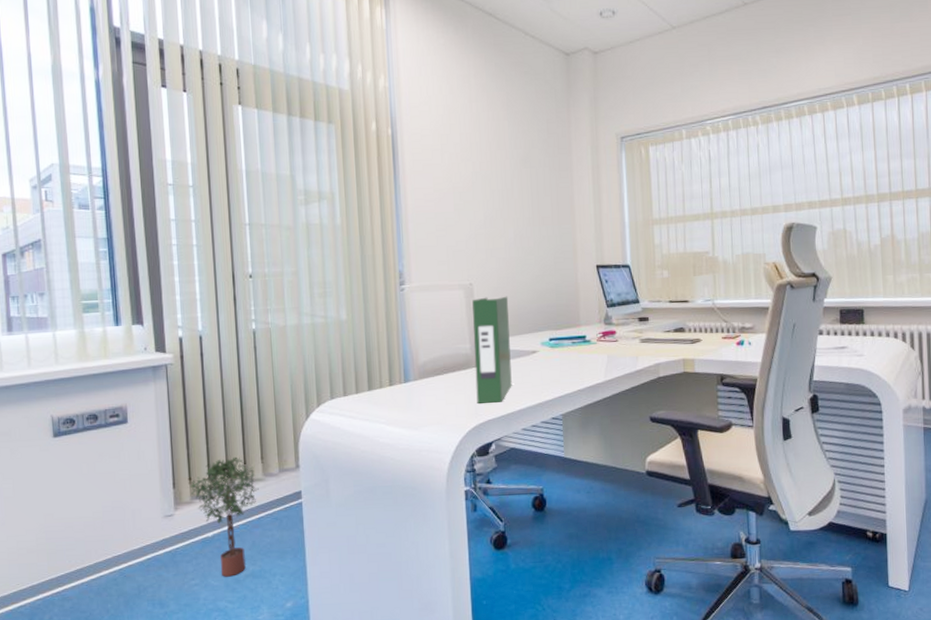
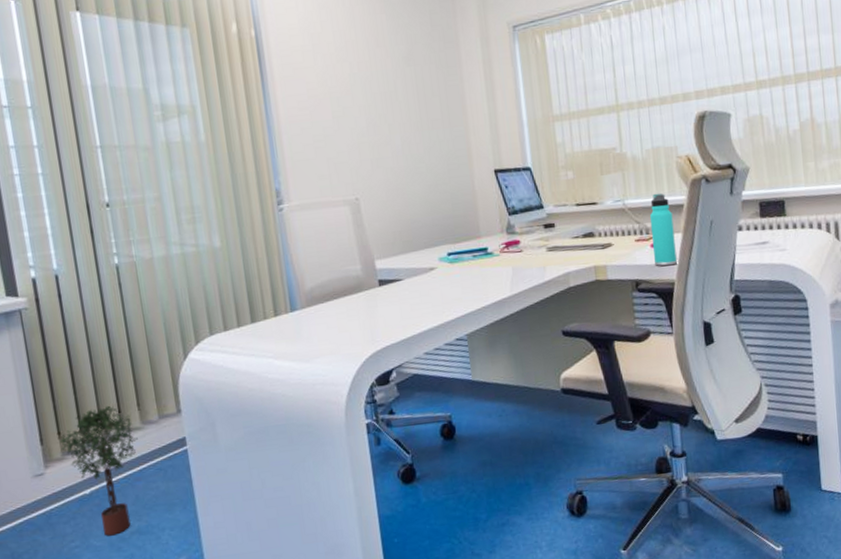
binder: present [472,296,512,404] -> none [360,209,410,329]
thermos bottle: none [736,295,760,364] -> present [649,193,677,267]

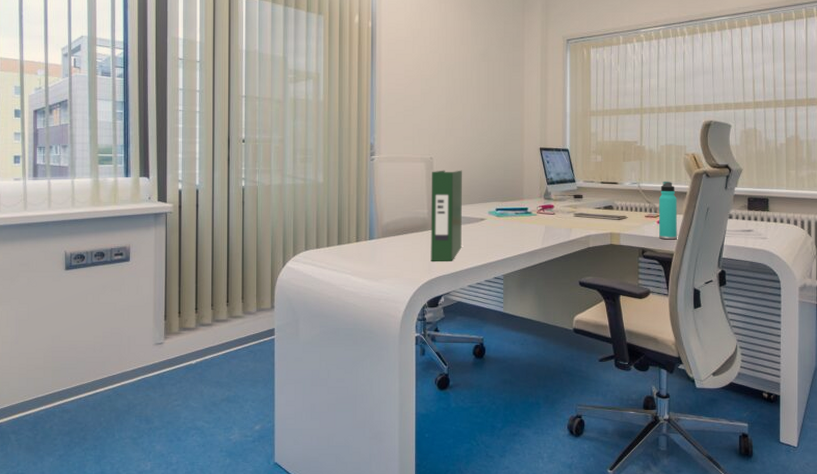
potted tree: present [59,405,138,536] -> none [179,295,238,400]
binder: none [360,209,410,329] -> present [430,170,463,261]

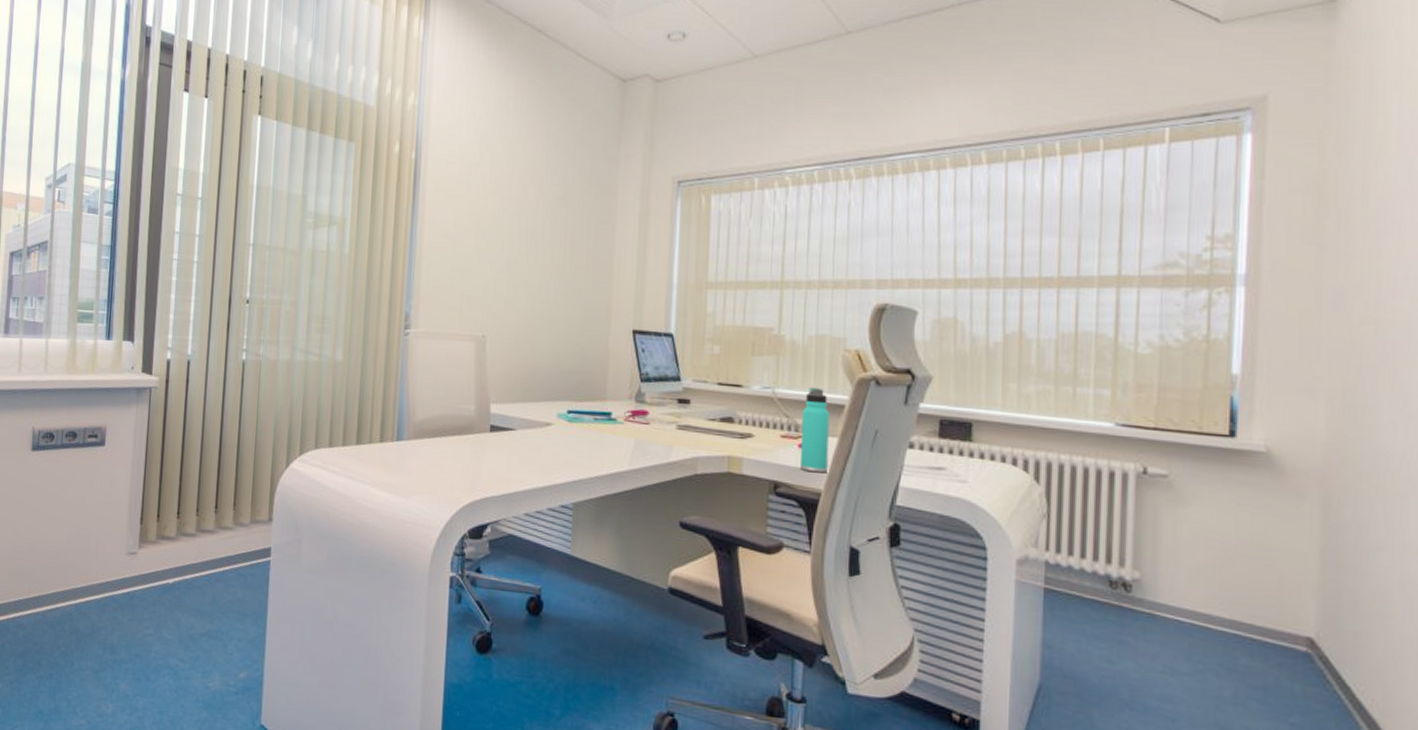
binder: present [430,170,463,261] -> none [475,353,525,479]

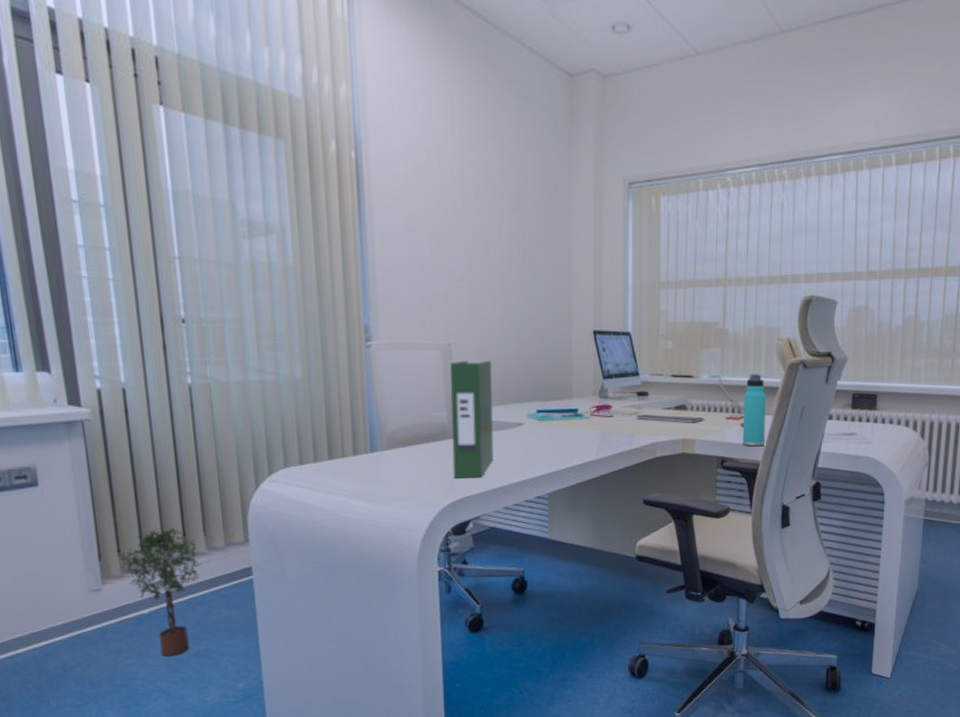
potted tree: none [157,498,227,632] -> present [119,527,202,657]
binder: none [475,353,525,479] -> present [450,360,494,478]

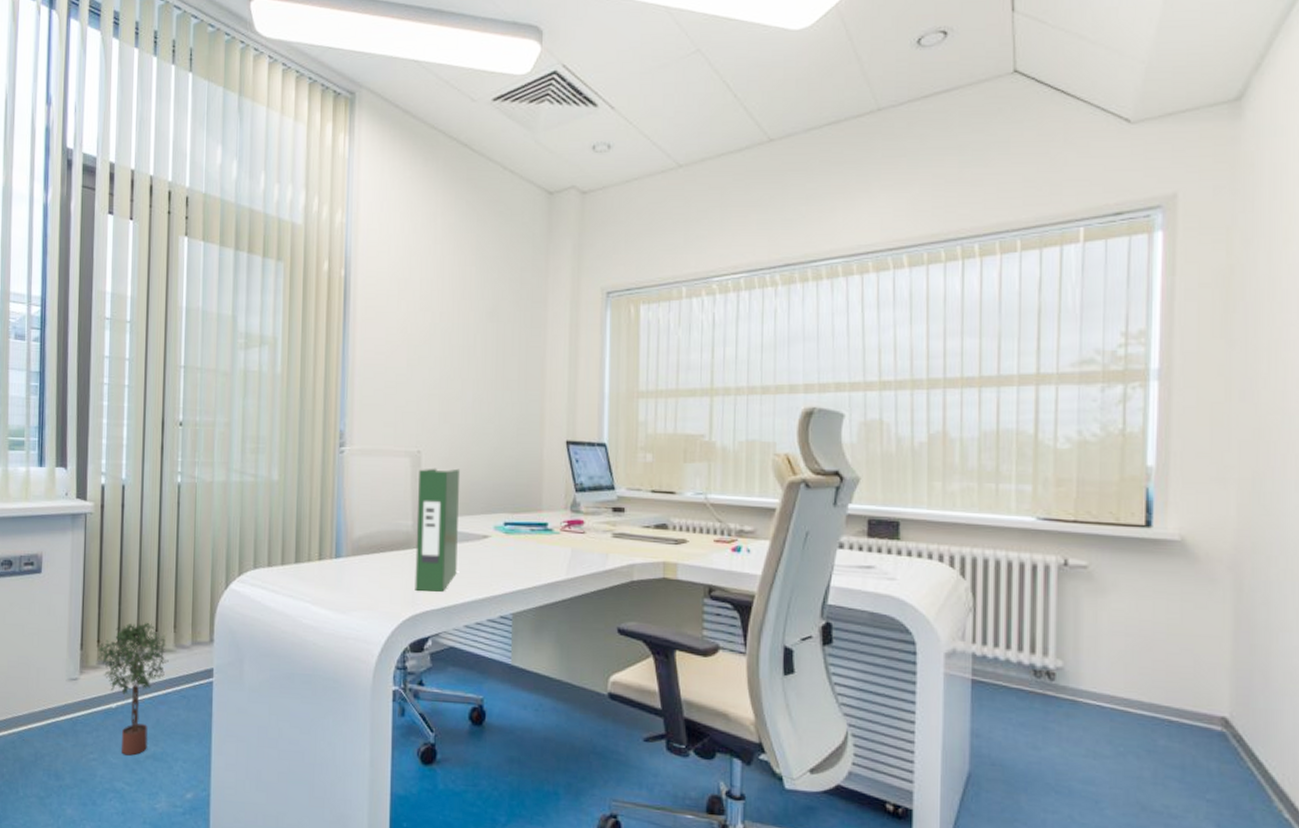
thermos bottle: present [742,373,766,447] -> none [733,491,761,576]

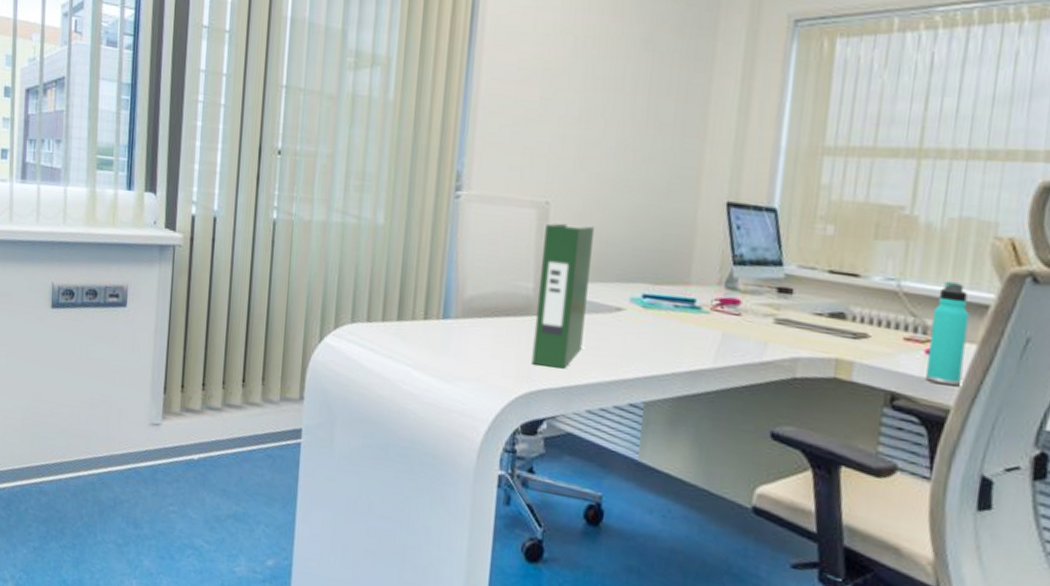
potted tree: present [97,622,169,756] -> none [181,370,255,513]
thermos bottle: none [733,491,761,576] -> present [926,280,969,387]

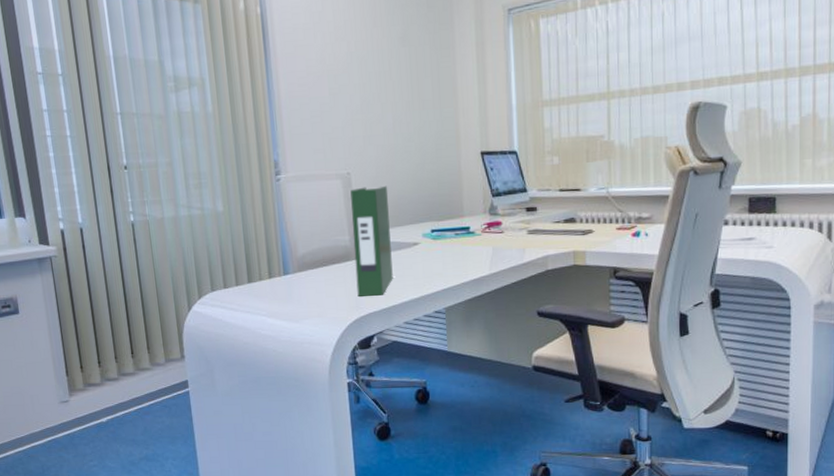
thermos bottle: present [926,280,969,387] -> none [633,182,657,256]

